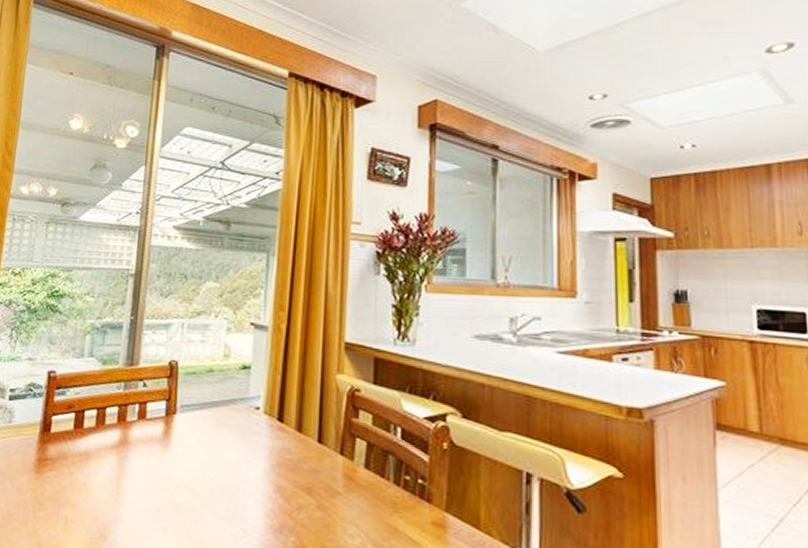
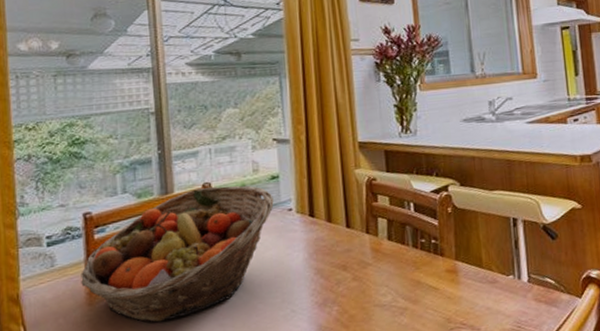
fruit basket: none [33,365,241,510] -> present [80,185,274,323]

